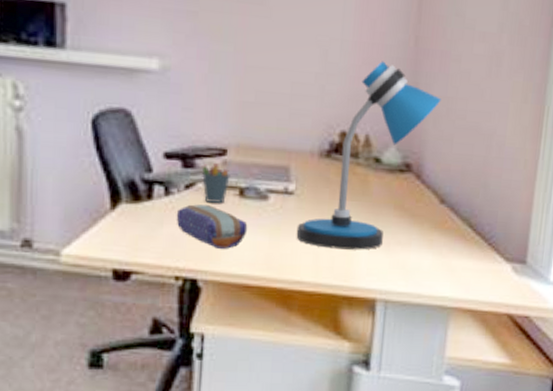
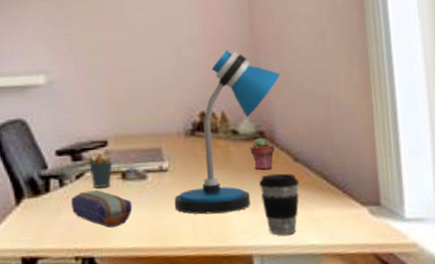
potted succulent: none [391,170,420,208] -> present [250,137,275,170]
coffee cup: none [395,213,441,283] -> present [258,173,299,235]

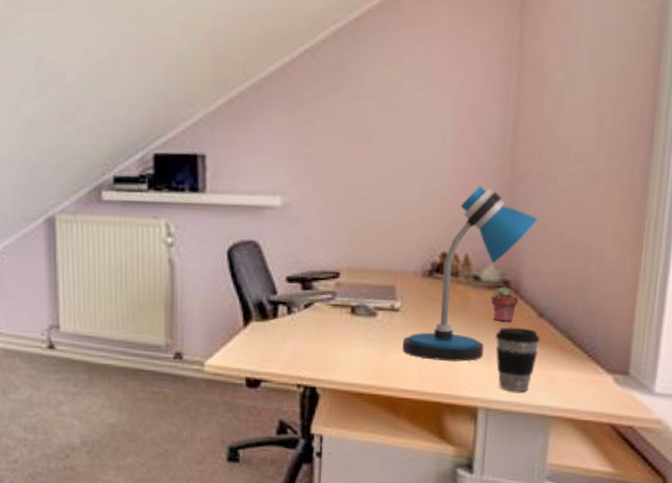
pencil case: present [70,190,133,228] -> none [297,321,359,361]
pen holder: present [87,149,113,188] -> none [318,282,345,321]

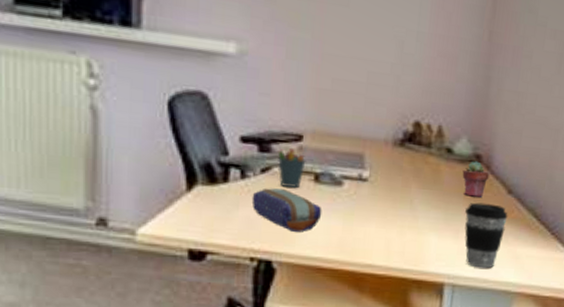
pencil case: none [297,321,359,361] -> present [251,187,322,232]
pen holder: none [318,282,345,321] -> present [277,146,309,189]
desk lamp: present [402,186,538,362] -> none [369,54,512,237]

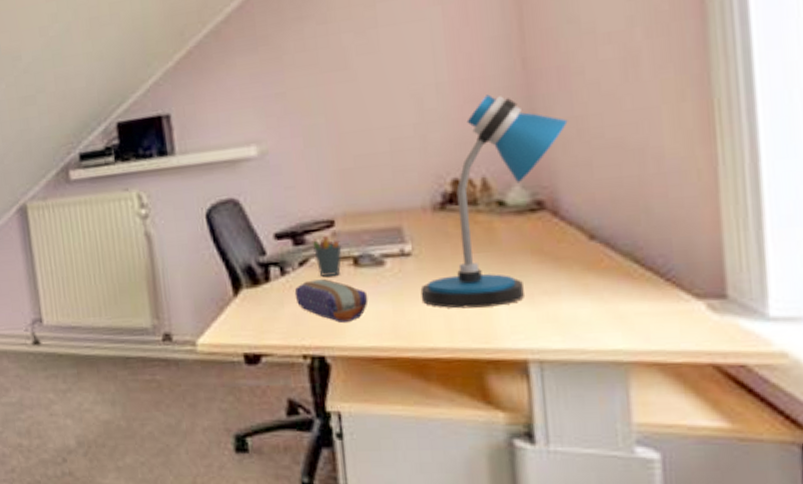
desk lamp: none [369,54,512,237] -> present [420,94,568,309]
potted succulent: present [462,161,490,198] -> none [523,208,559,252]
coffee cup: present [464,202,508,269] -> none [535,255,596,337]

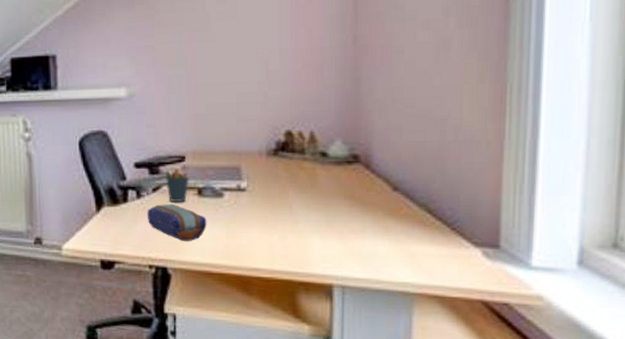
desk lamp: present [420,94,568,309] -> none [251,63,386,239]

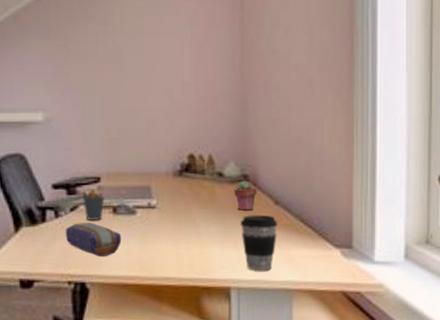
potted succulent: none [340,161,370,197] -> present [234,180,257,211]
coffee cup: none [346,202,396,269] -> present [240,214,278,271]

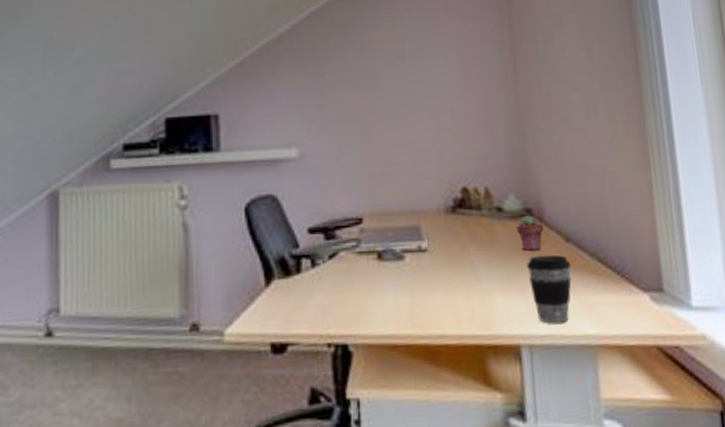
pencil case: present [65,222,122,257] -> none [323,271,389,312]
pen holder: present [81,185,106,221] -> none [341,227,369,270]

